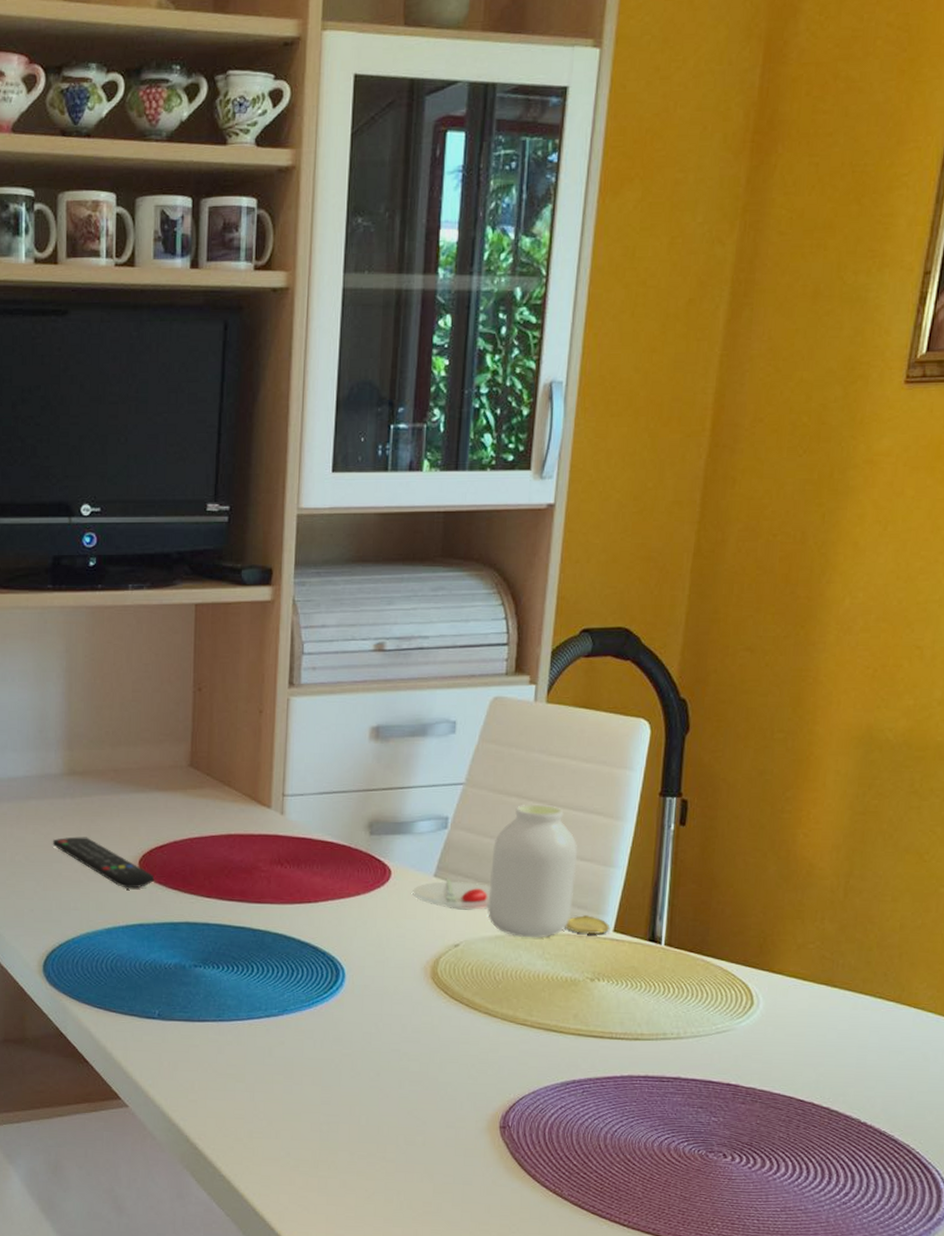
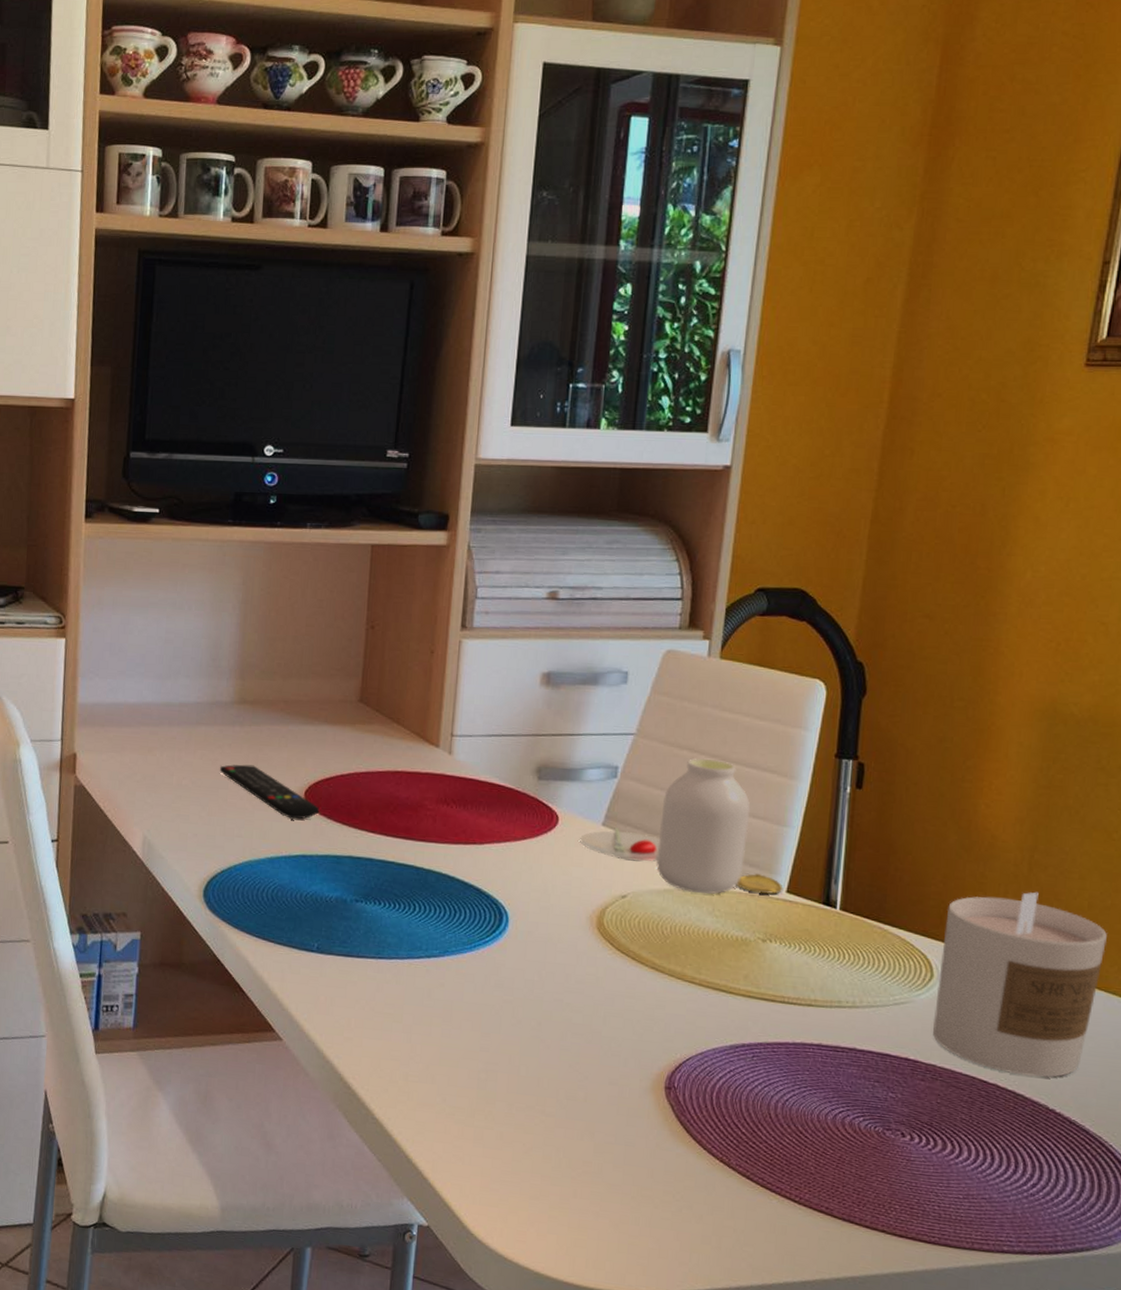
candle: none [753,916,917,1093] -> present [933,892,1107,1077]

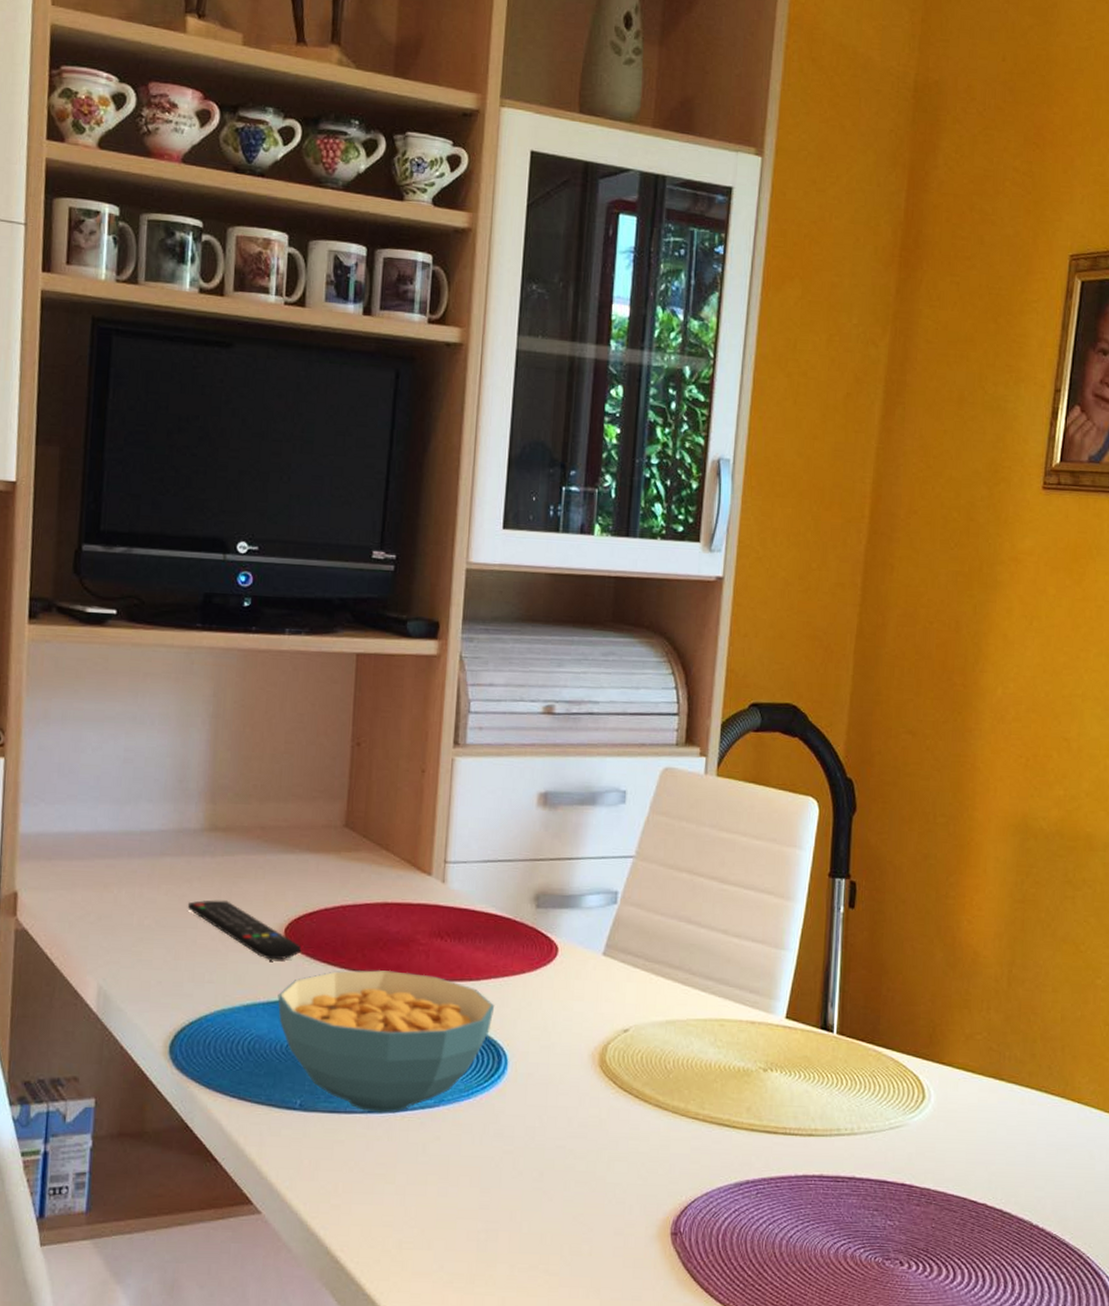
cereal bowl: none [298,831,497,960] -> present [277,970,495,1113]
jar: present [580,758,783,894] -> none [580,881,783,1024]
candle: present [933,892,1107,1077] -> none [926,1006,1078,1194]

